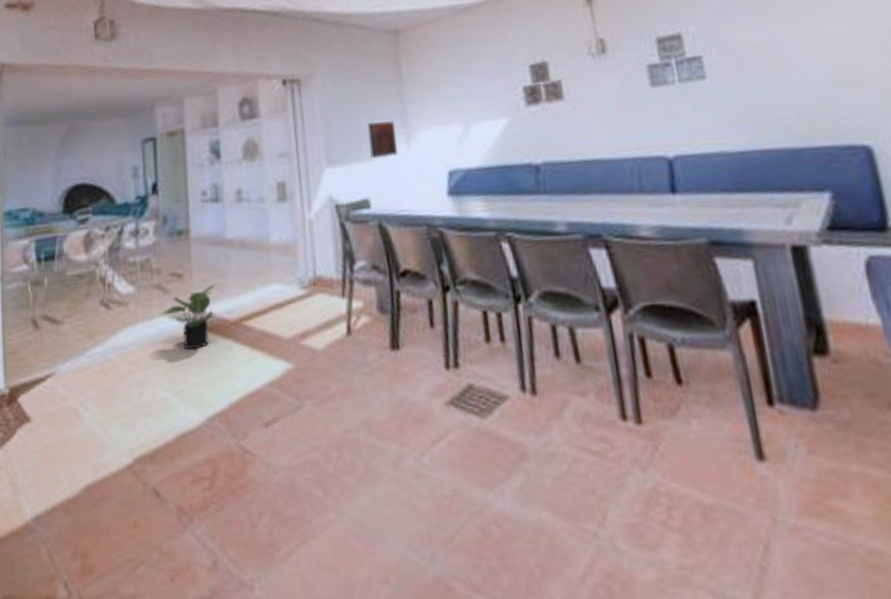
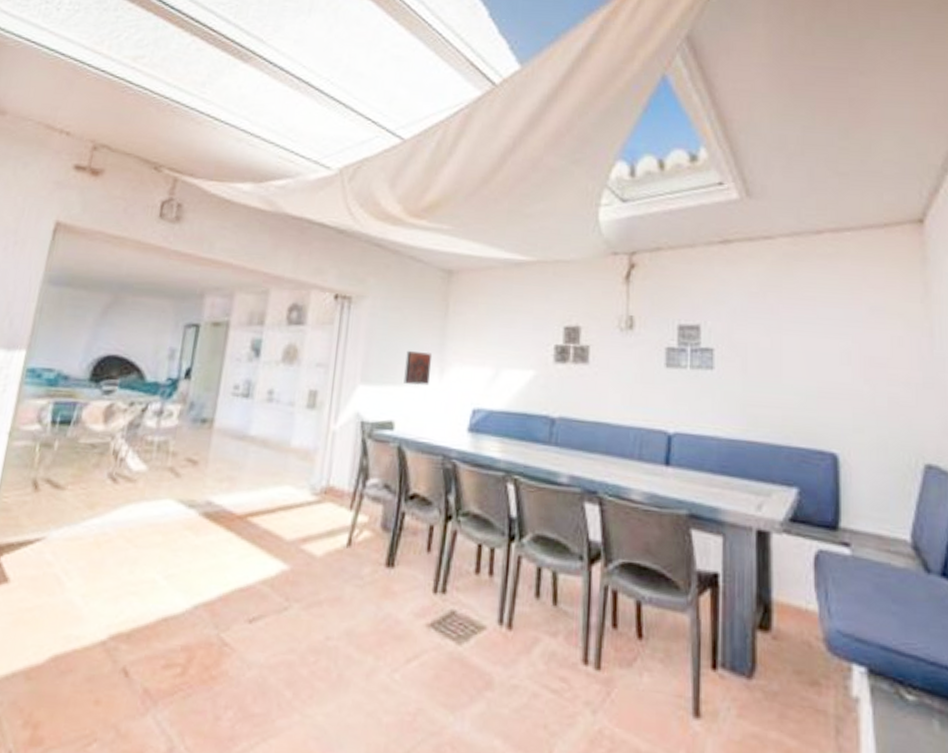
potted plant: present [159,285,214,351] -> none [166,477,228,538]

